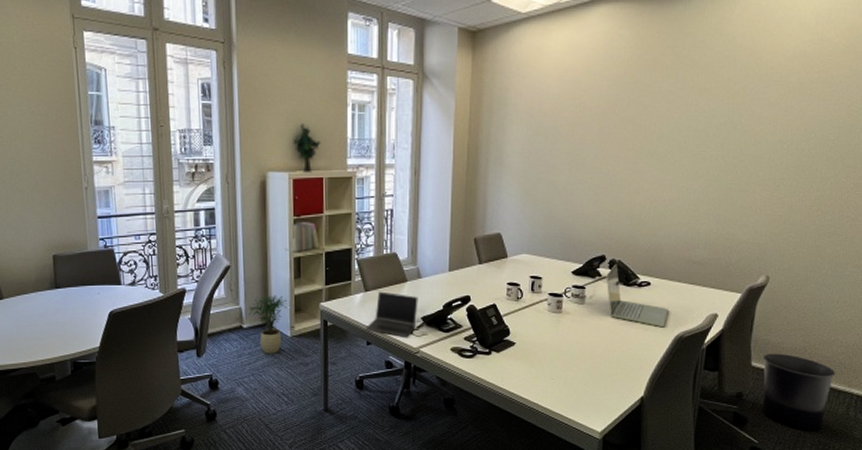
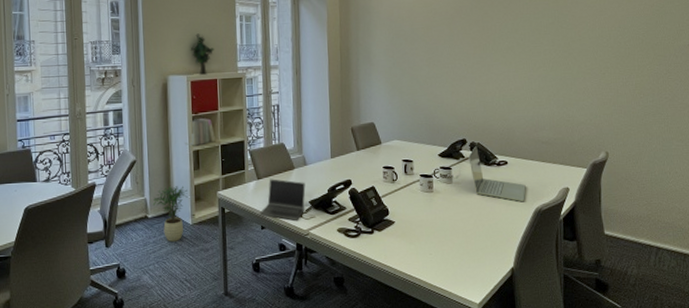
waste bin: present [761,353,836,431] -> none [613,221,679,294]

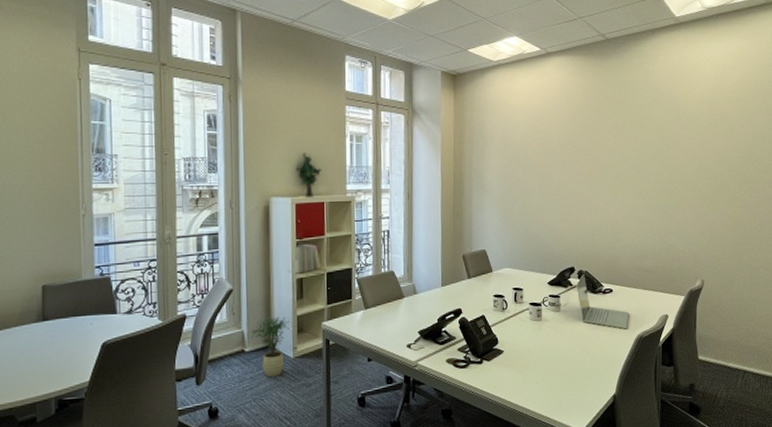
laptop computer: present [259,179,306,221] -> none [366,308,415,352]

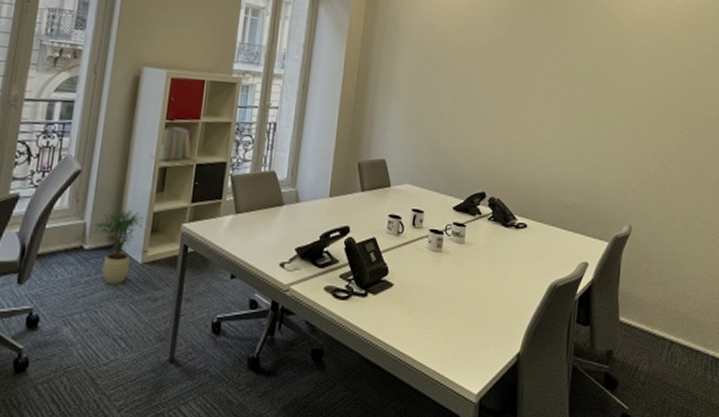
decorative plant: present [295,153,322,199] -> none [177,20,208,74]
laptop: present [576,274,629,330] -> none [485,202,543,275]

